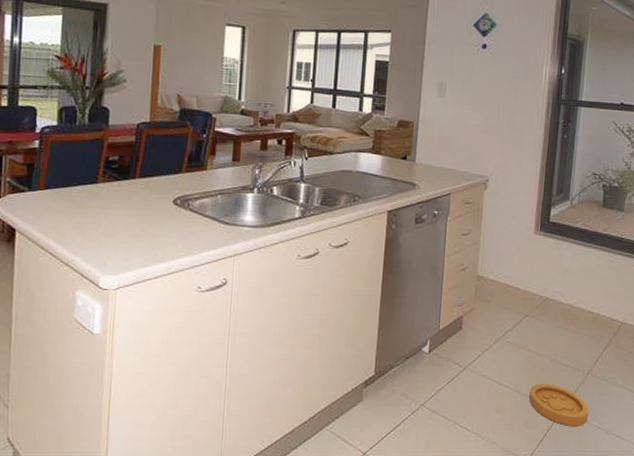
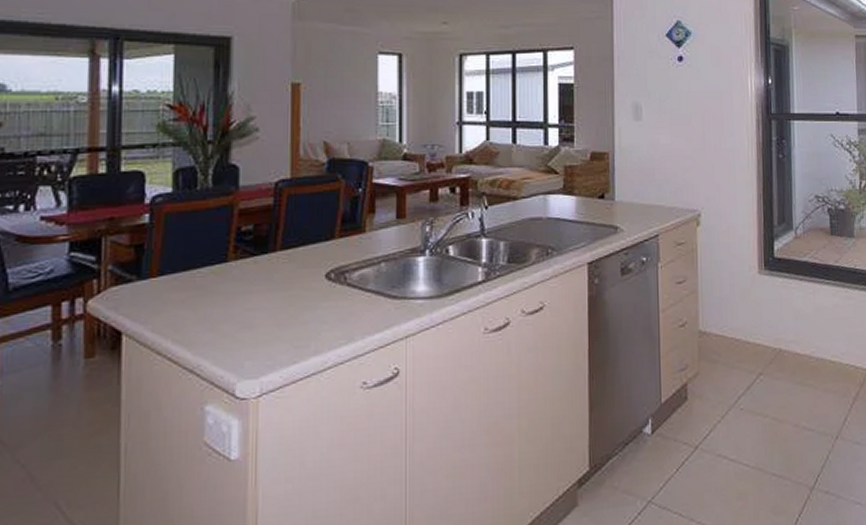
pet bowl: present [529,383,588,426] -> none [773,455,843,506]

